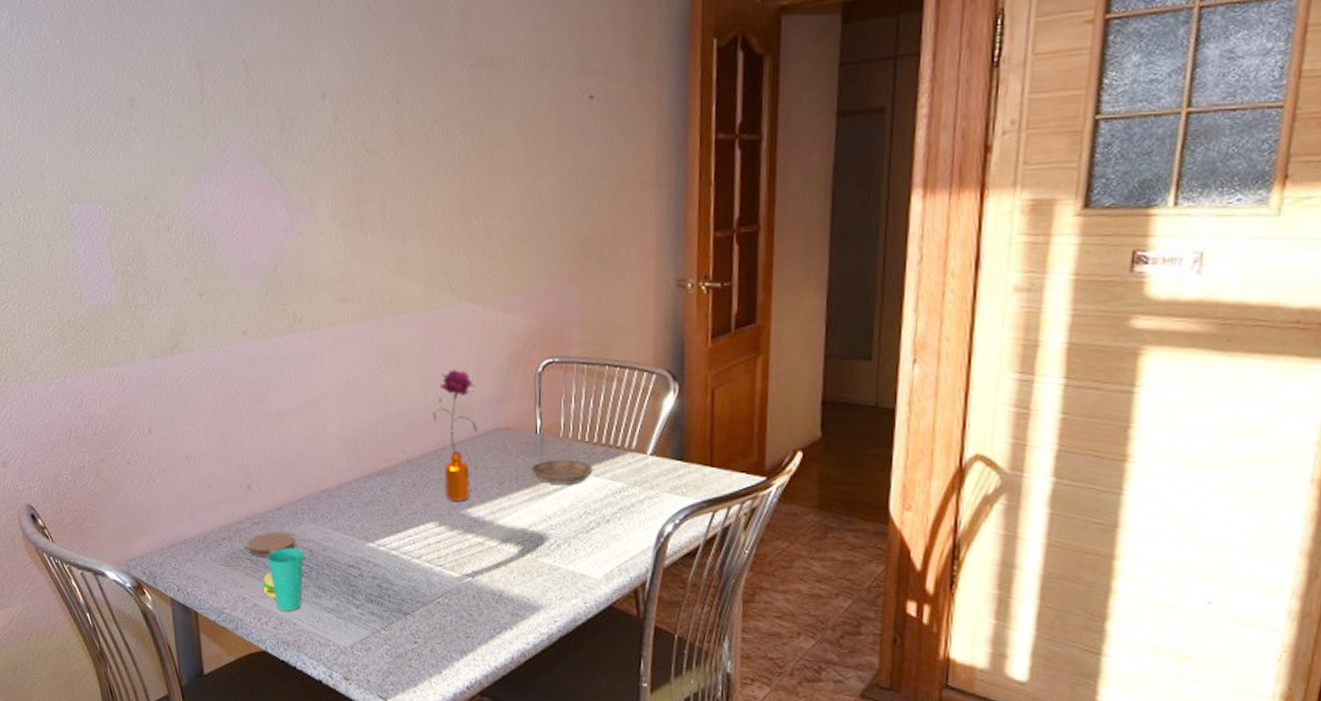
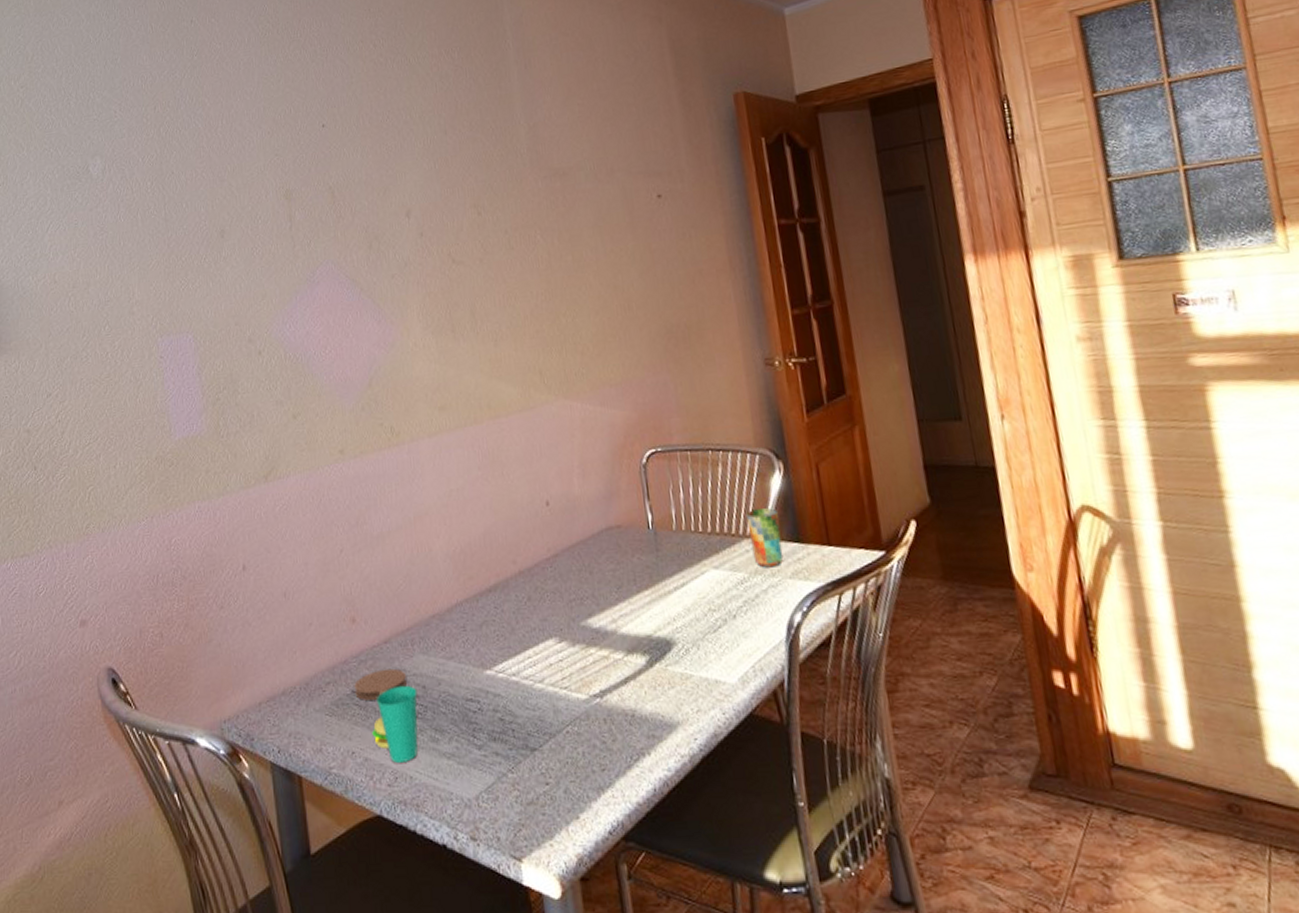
flower: present [433,370,477,501] -> none [541,469,589,612]
saucer: present [531,460,593,486] -> none [648,553,712,583]
cup: none [634,426,667,481] -> present [746,508,783,568]

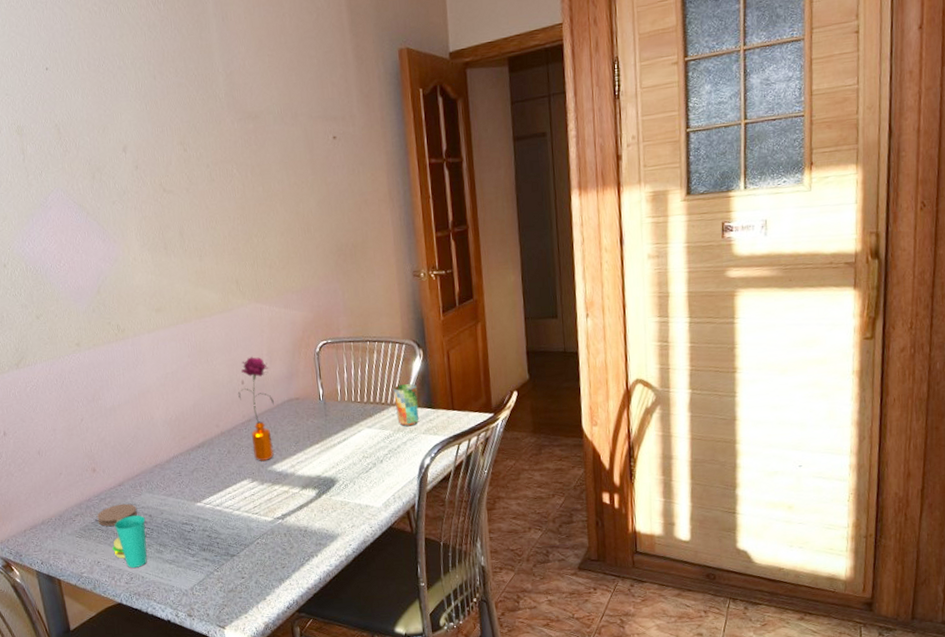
flower: none [541,469,589,612] -> present [238,357,274,461]

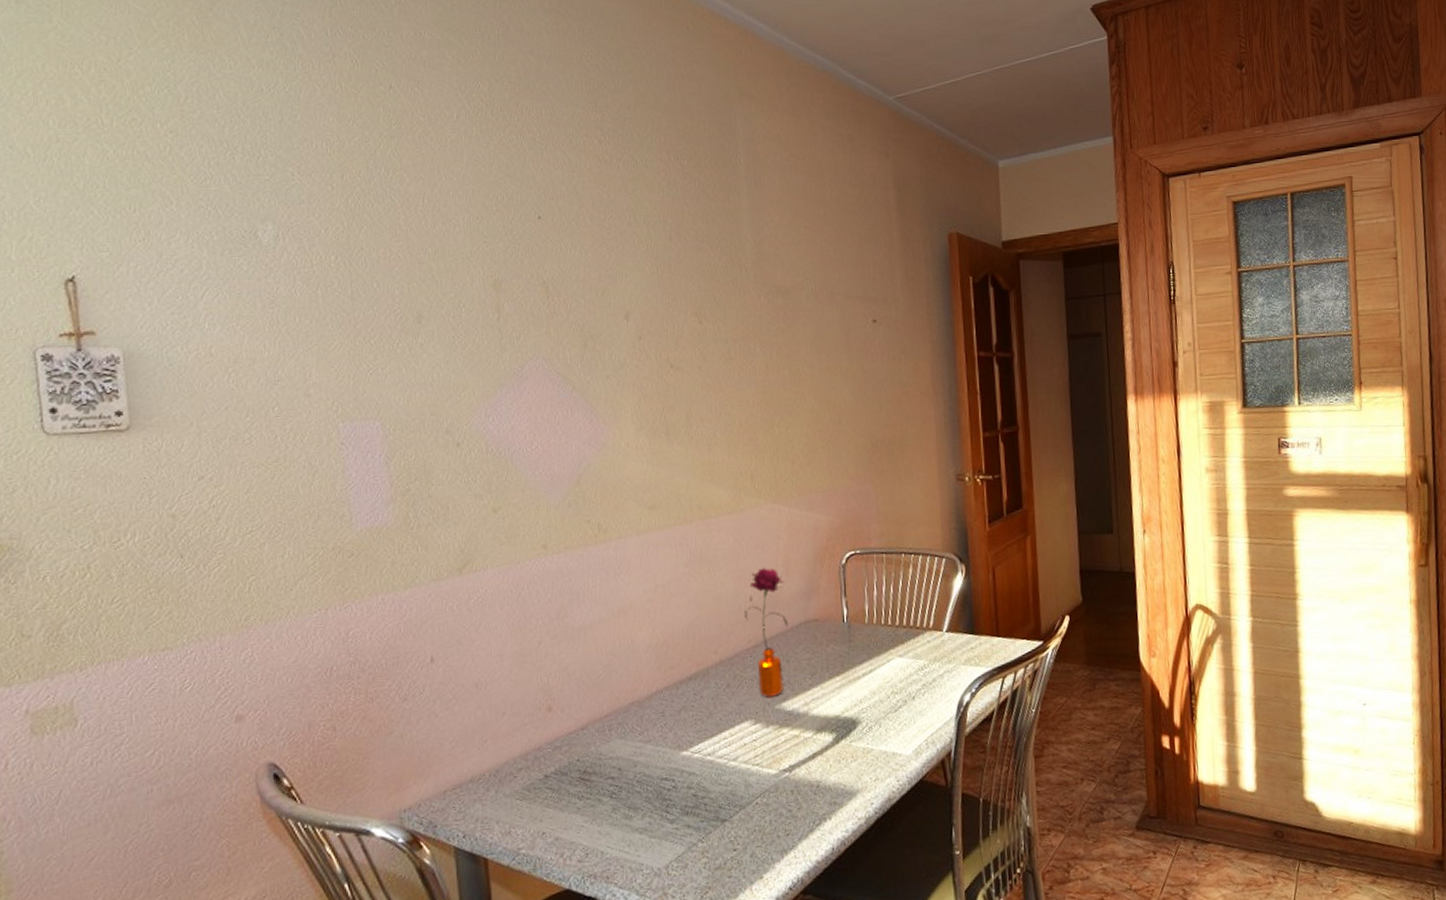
coaster: present [97,503,137,526] -> none [548,753,602,784]
cup: present [112,515,147,568] -> none [564,769,613,840]
cup: present [393,384,419,427] -> none [930,605,959,656]

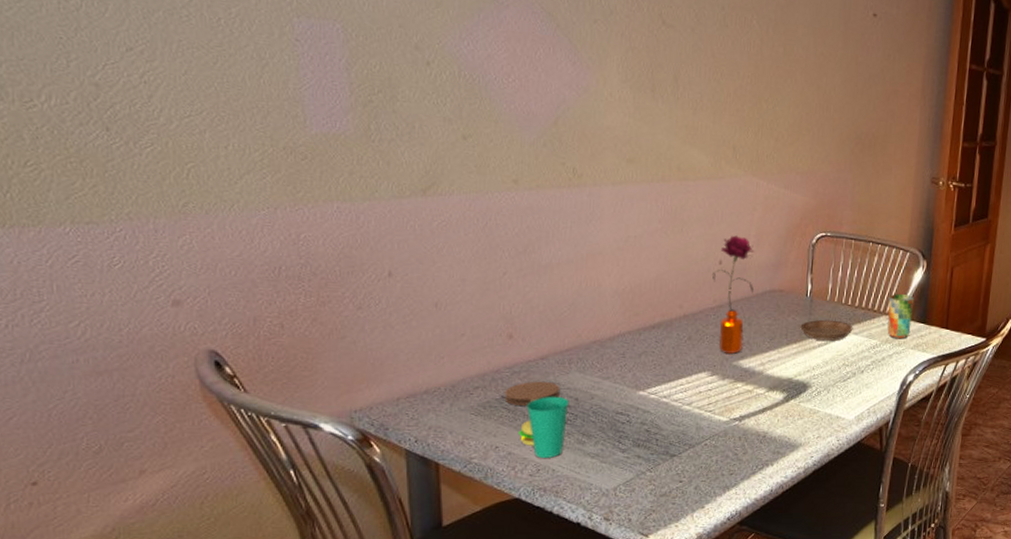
coaster: none [548,753,602,784] -> present [504,381,560,406]
cup: none [564,769,613,840] -> present [518,397,569,458]
saucer: none [841,644,897,670] -> present [800,319,853,342]
cup: none [930,605,959,656] -> present [887,294,915,339]

